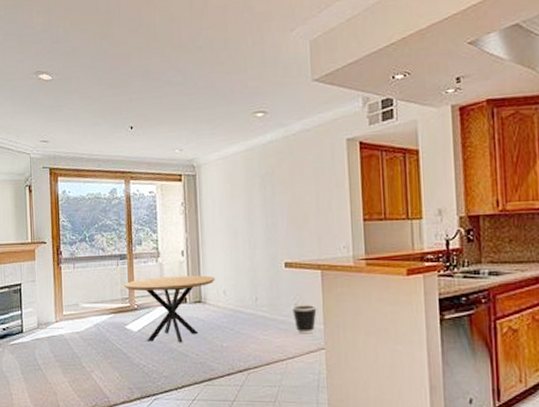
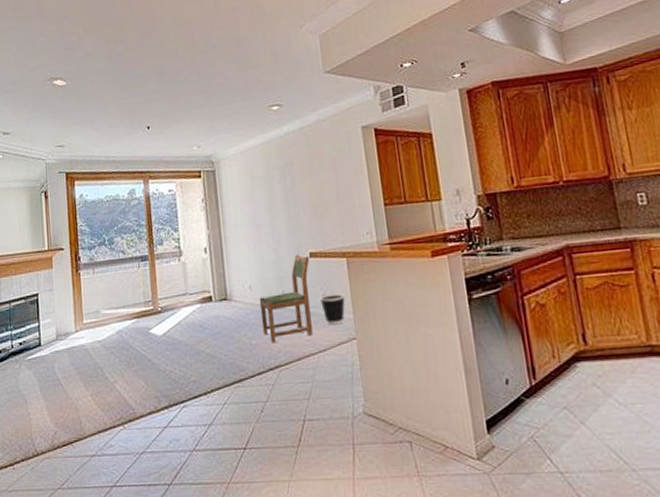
dining table: present [123,275,216,343] -> none [145,271,241,345]
dining chair: none [232,263,285,347] -> present [259,254,313,343]

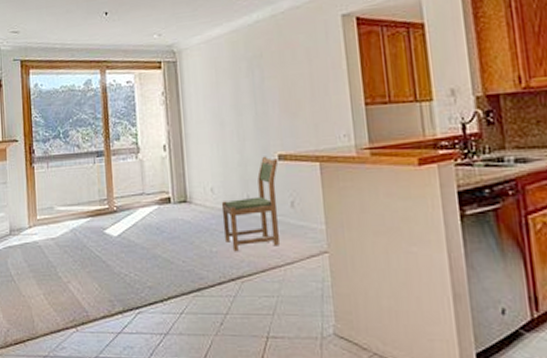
wastebasket: present [319,293,345,325] -> none [287,201,317,236]

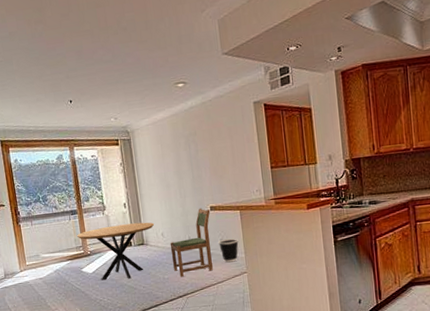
dining table: none [101,171,202,249] -> present [76,222,155,281]
wastebasket: none [287,201,317,236] -> present [218,238,239,263]

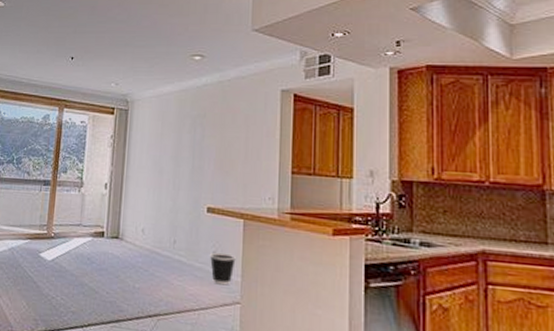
dining table: present [76,222,155,281] -> none [43,207,136,278]
dining chair: present [170,208,213,277] -> none [148,206,207,291]

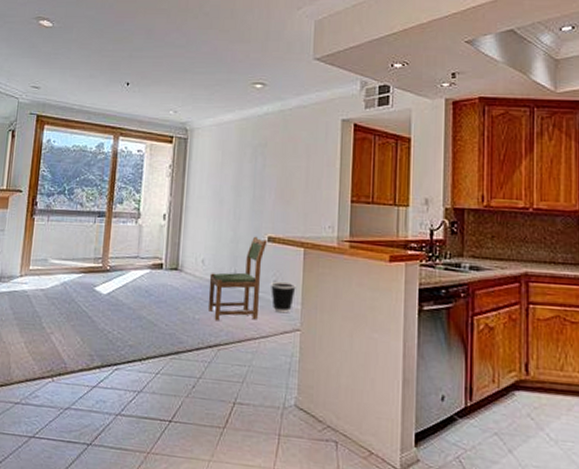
dining chair: none [148,206,207,291] -> present [208,236,268,321]

